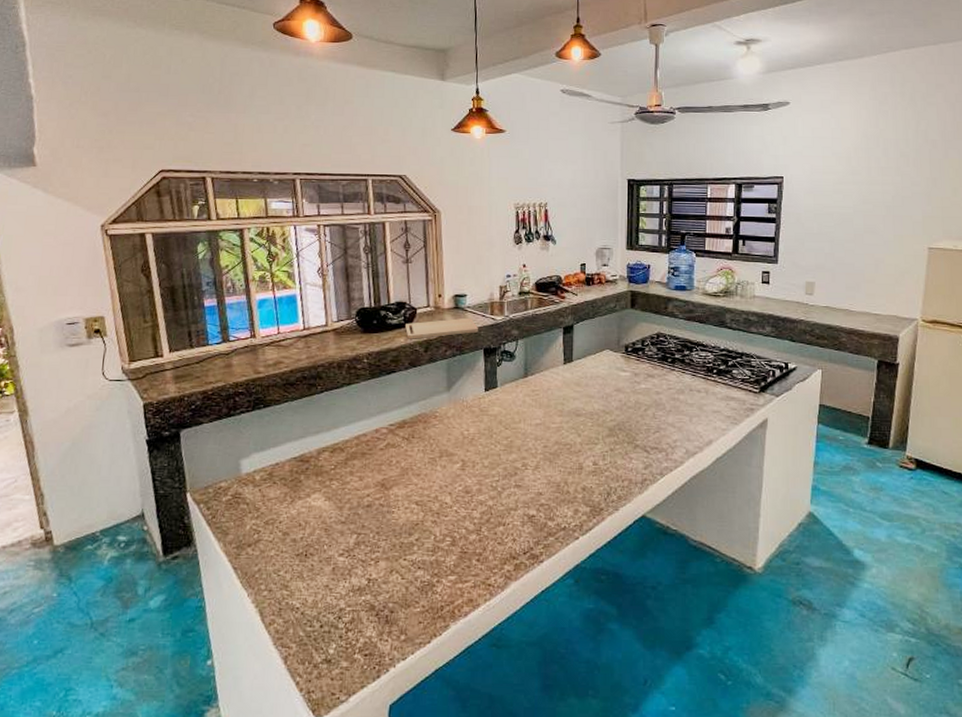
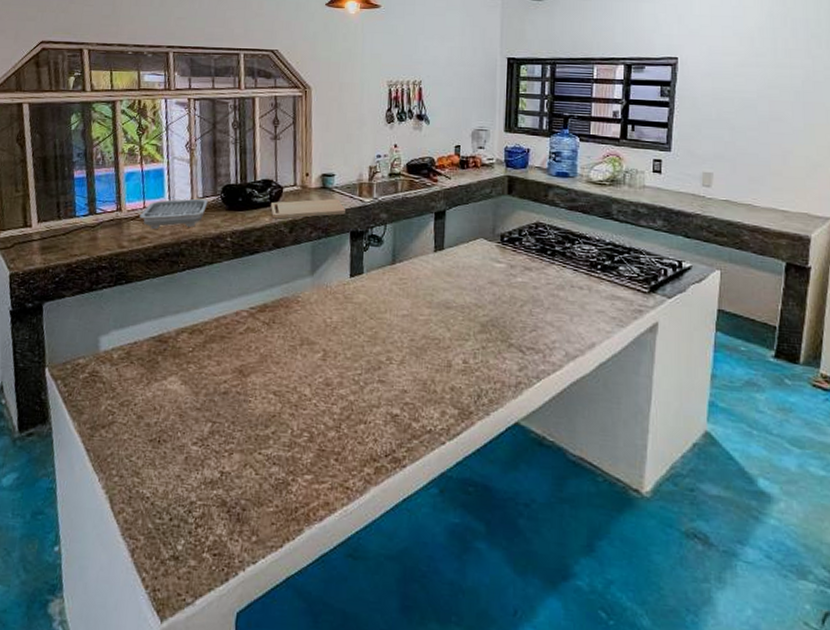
dish rack: none [274,322,343,354] -> present [139,198,209,229]

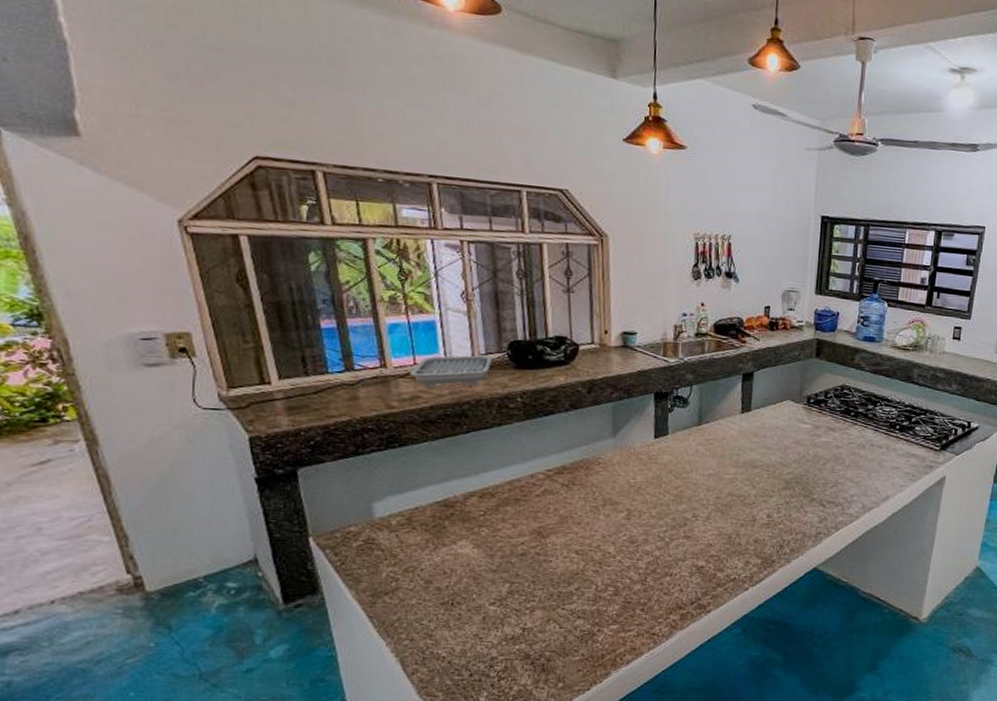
cutting board: present [270,198,346,219] -> none [565,358,650,379]

